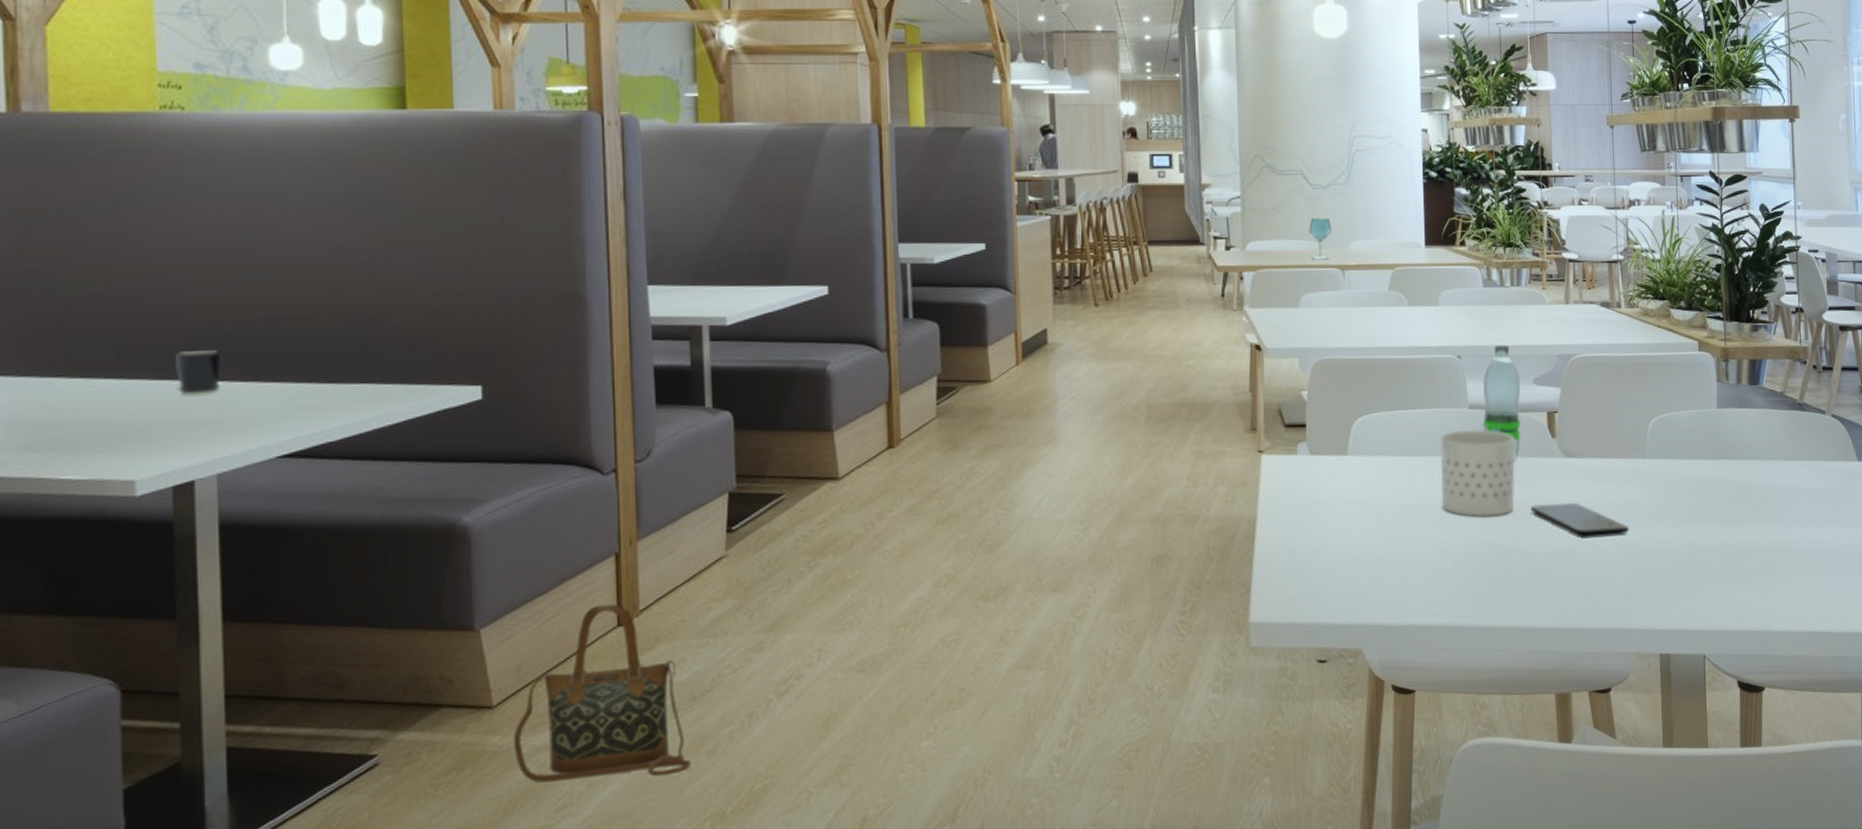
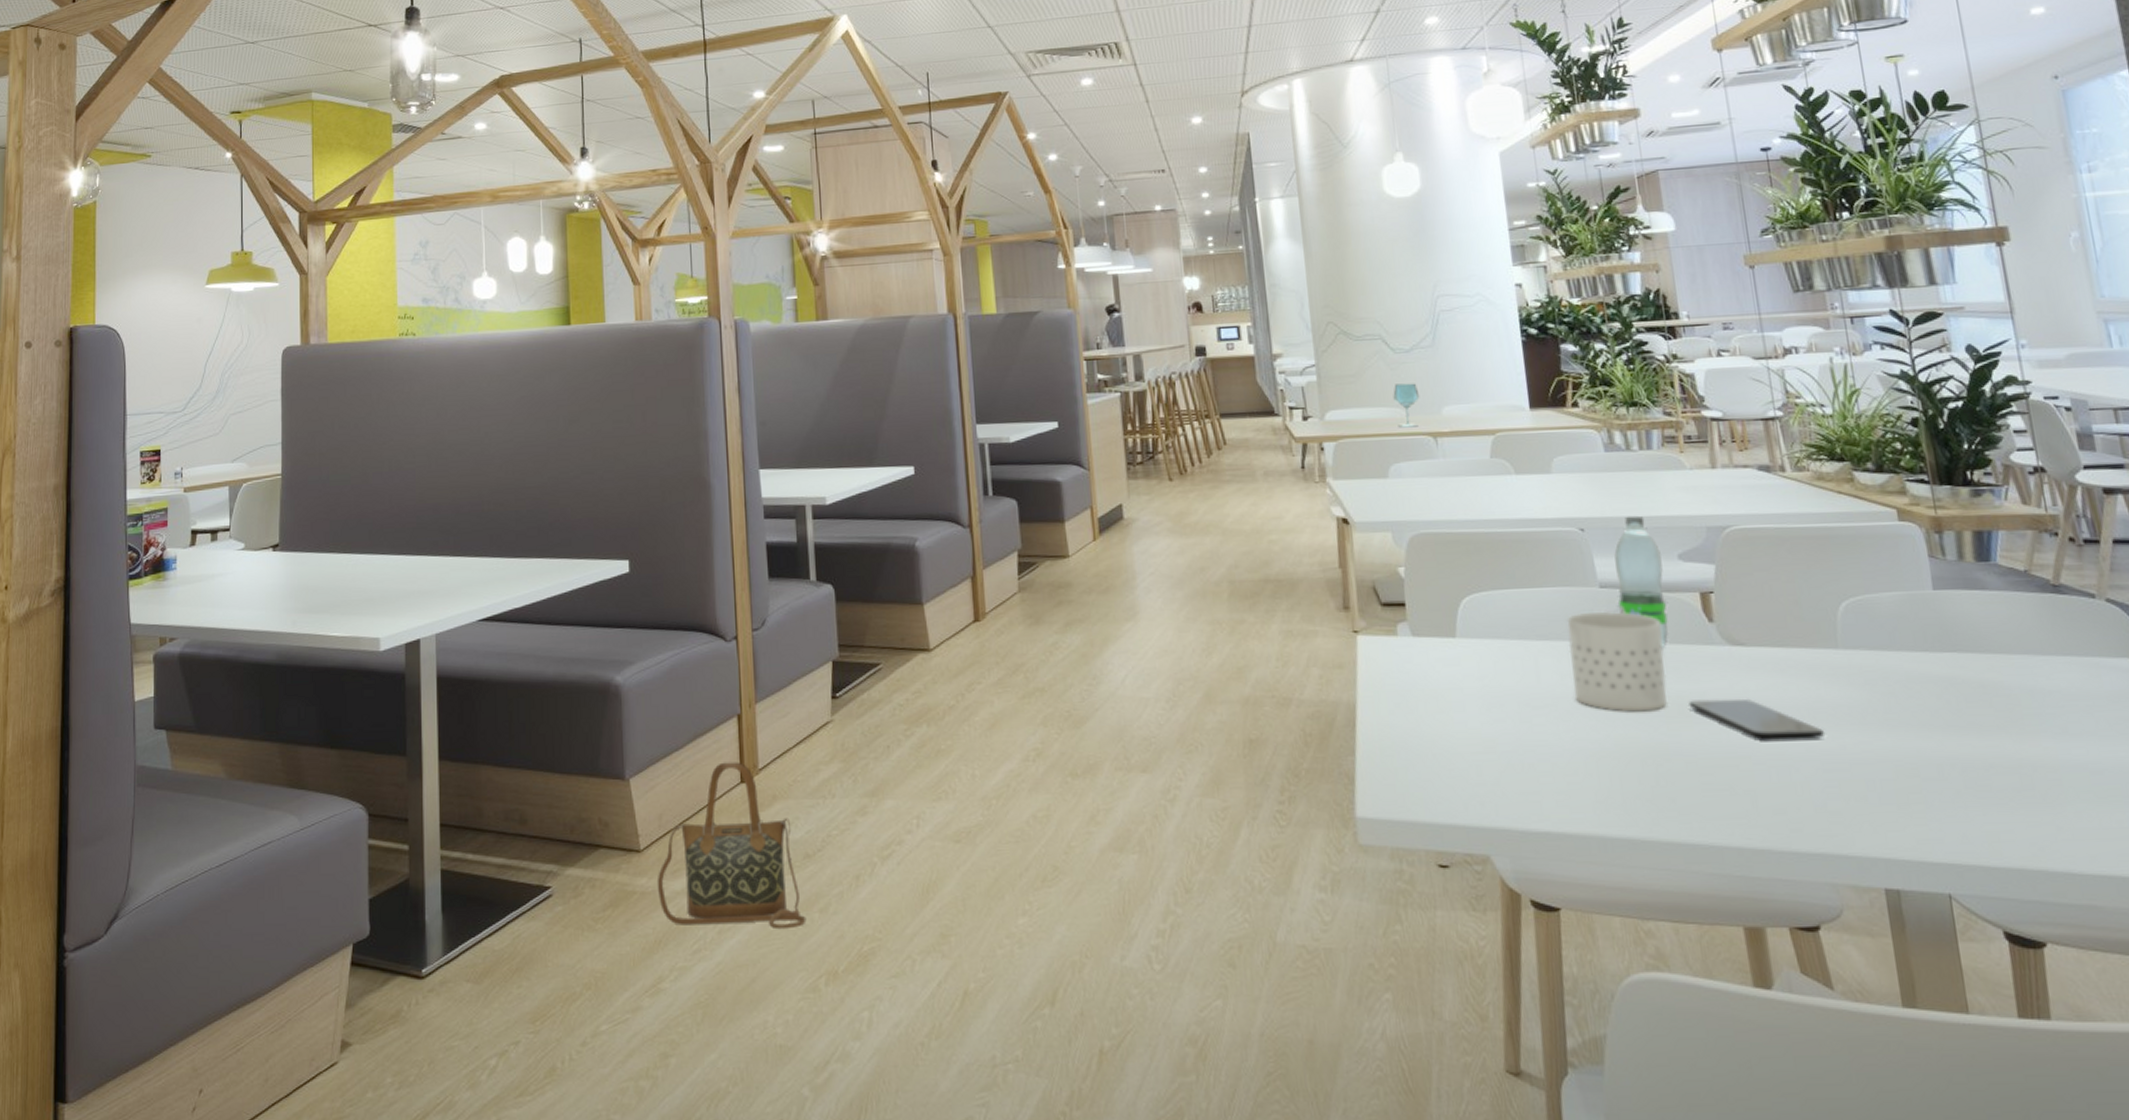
mug: present [176,350,221,398] -> none [408,530,439,570]

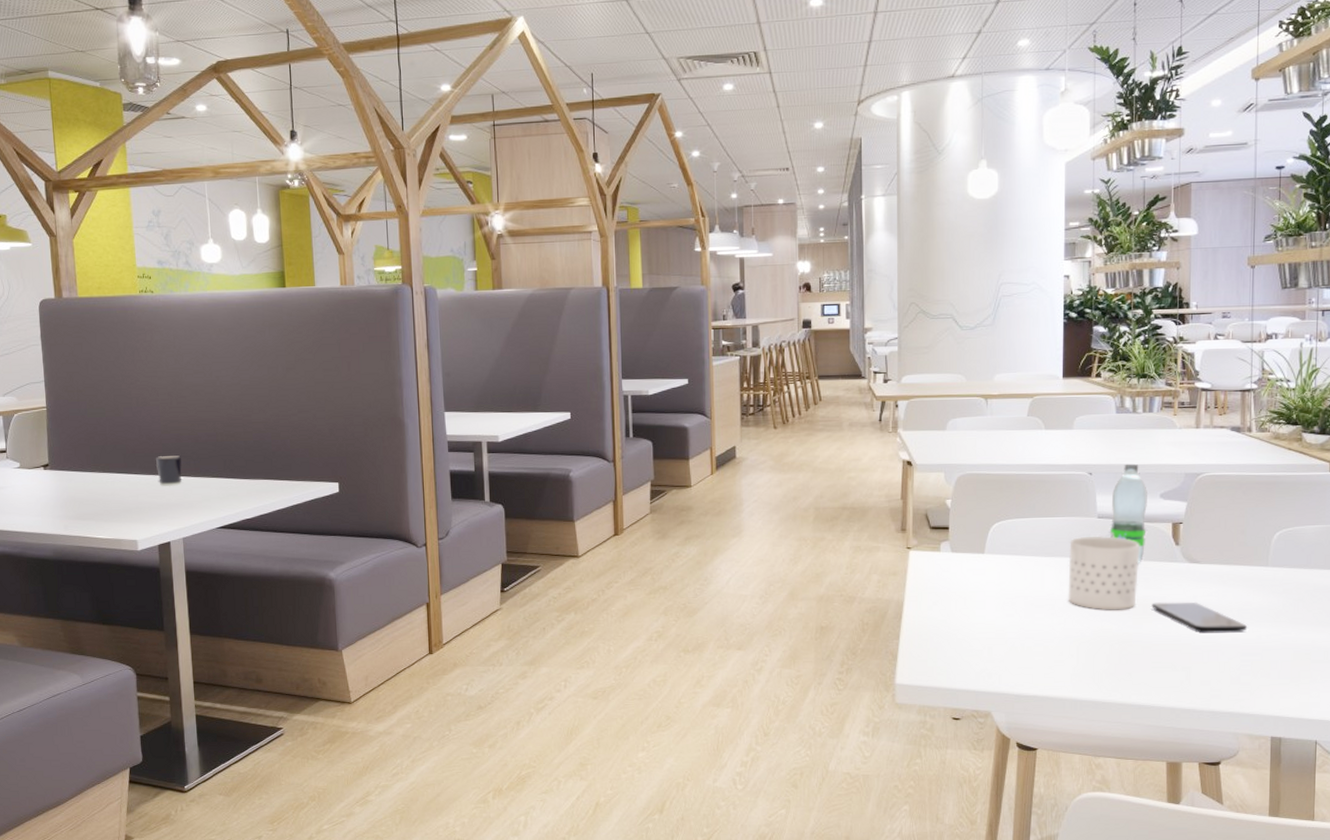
mug: none [408,530,439,570] -> present [156,456,182,487]
handbag: present [656,762,807,930] -> none [364,638,479,760]
wine glass: present [1393,383,1420,428] -> none [957,355,978,391]

